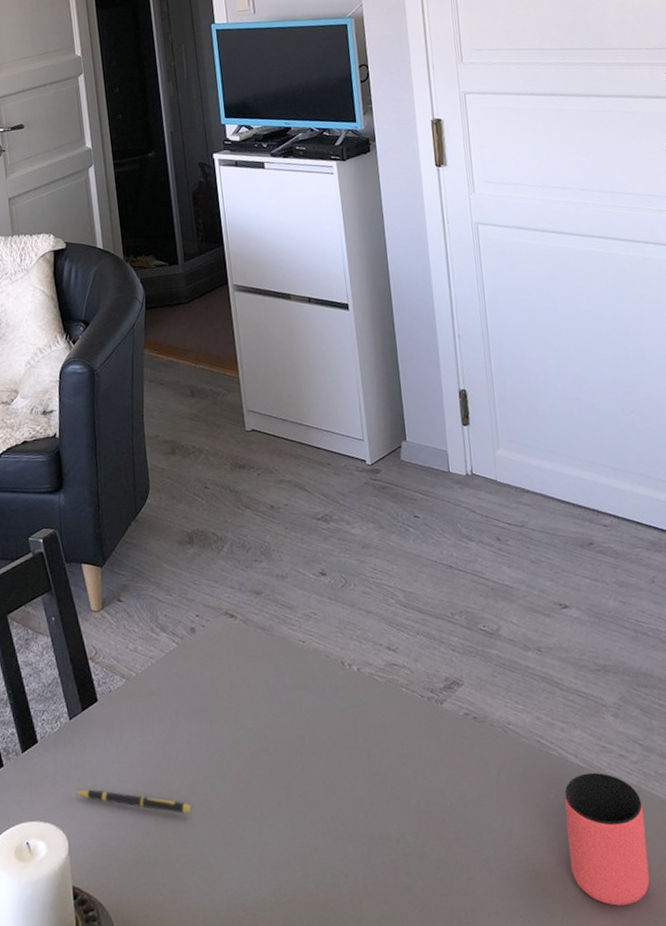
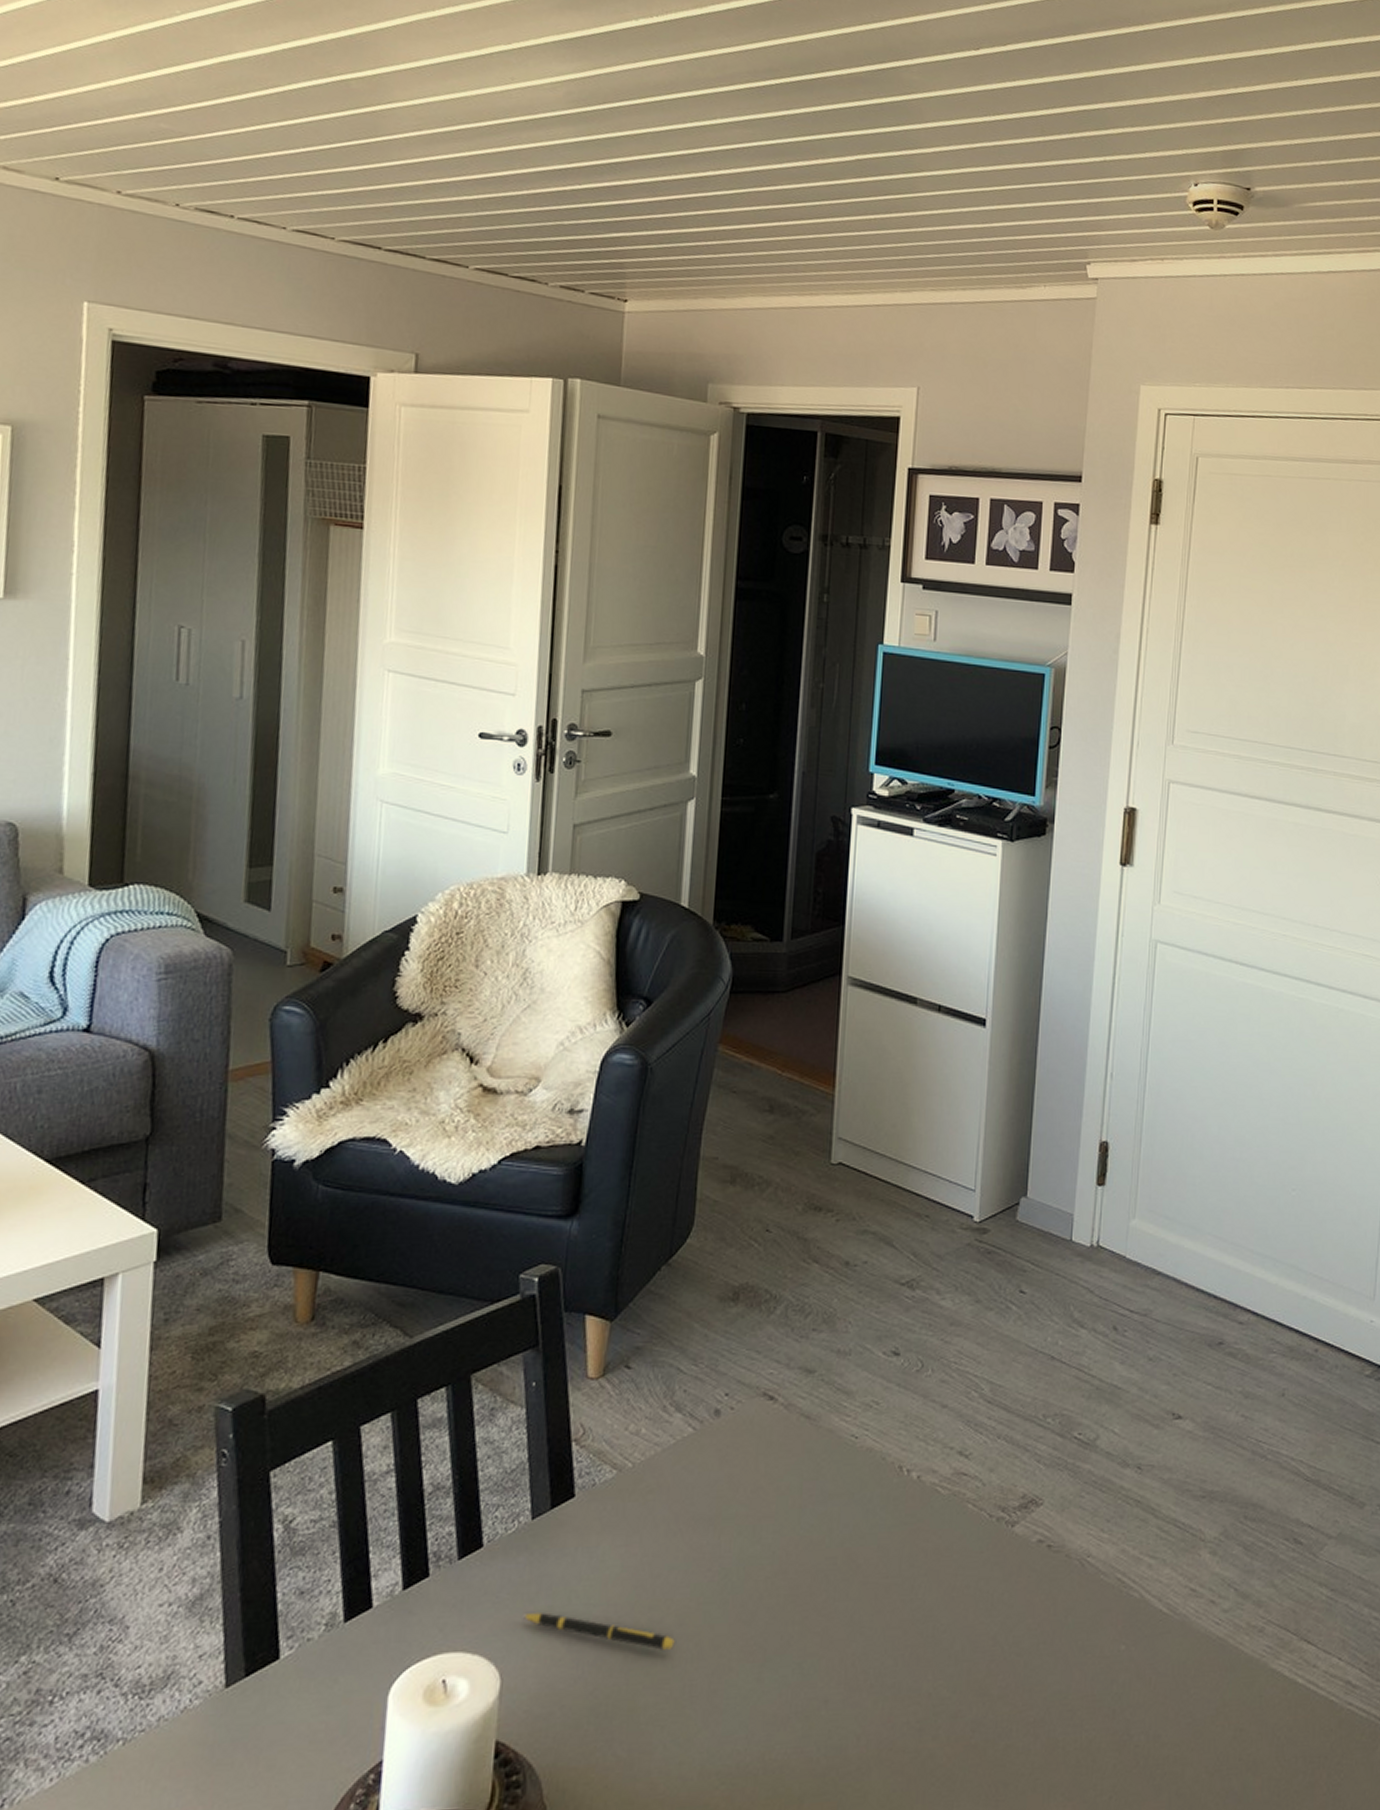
cup: present [564,772,650,906] -> none [1131,1620,1225,1784]

